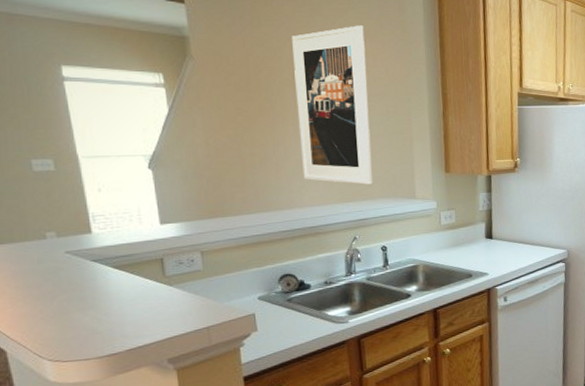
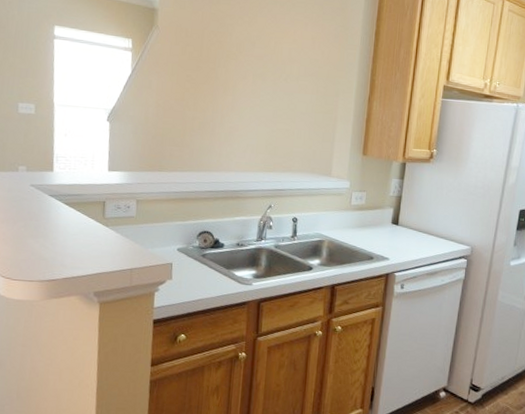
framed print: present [292,25,373,185] -> none [234,9,308,158]

